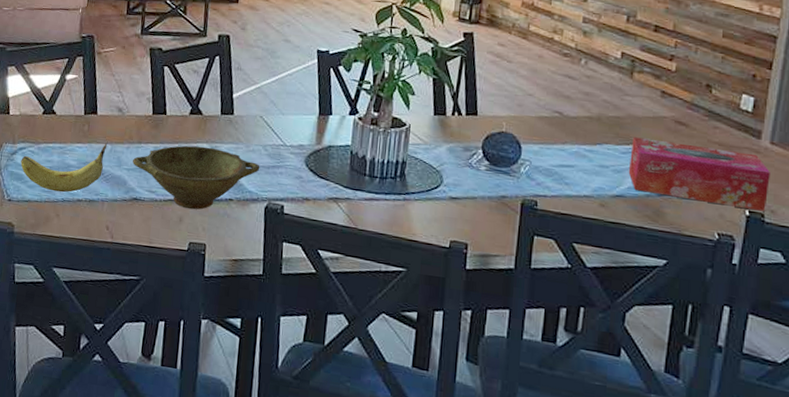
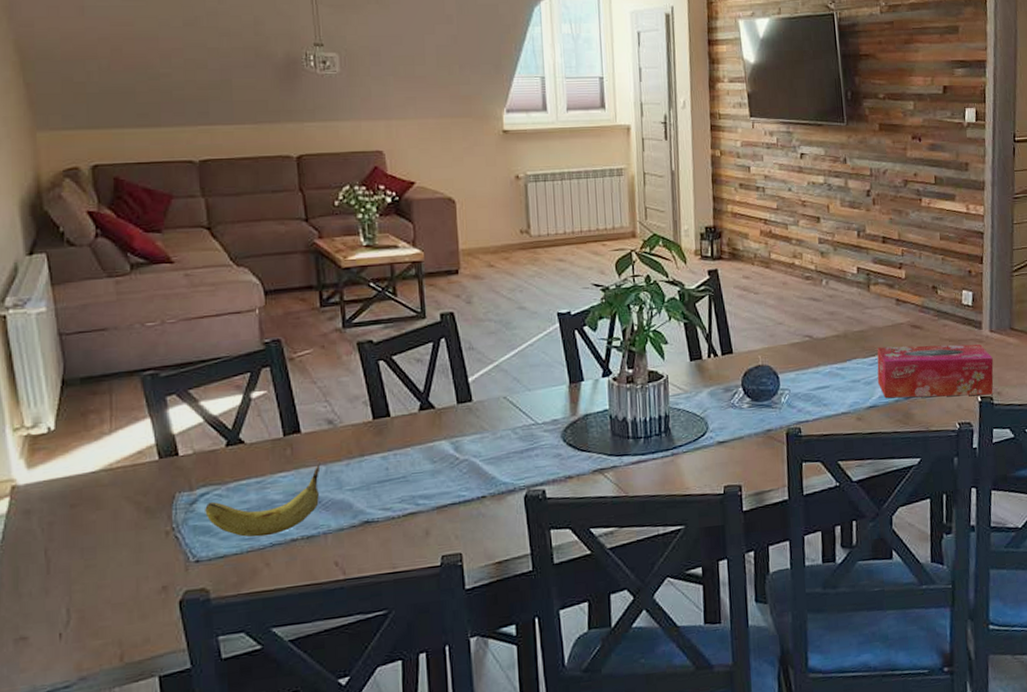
bowl: present [133,145,260,210] -> none [356,443,512,519]

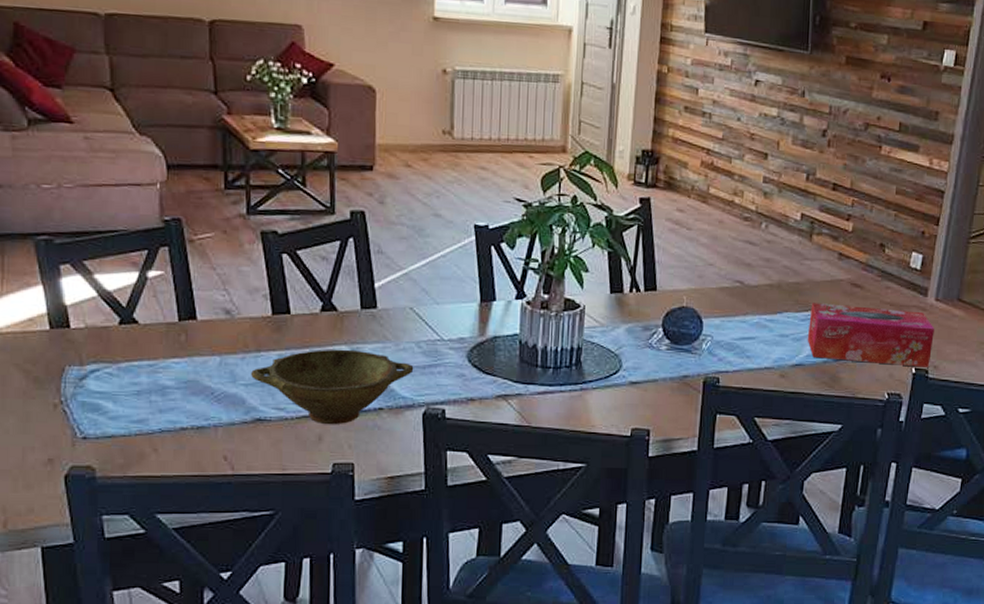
fruit: present [205,460,321,538] -> none [95,351,215,421]
bowl: none [356,443,512,519] -> present [251,349,414,425]

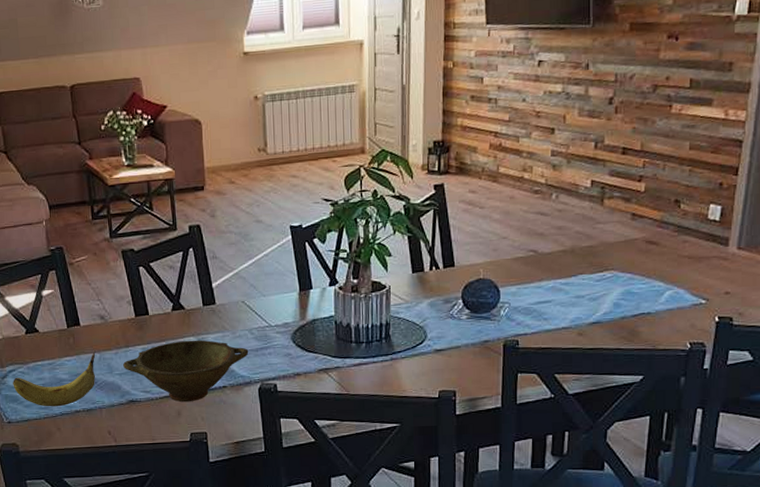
fruit: none [95,351,215,421] -> present [13,349,96,407]
tissue box: present [807,303,934,368] -> none [603,261,738,316]

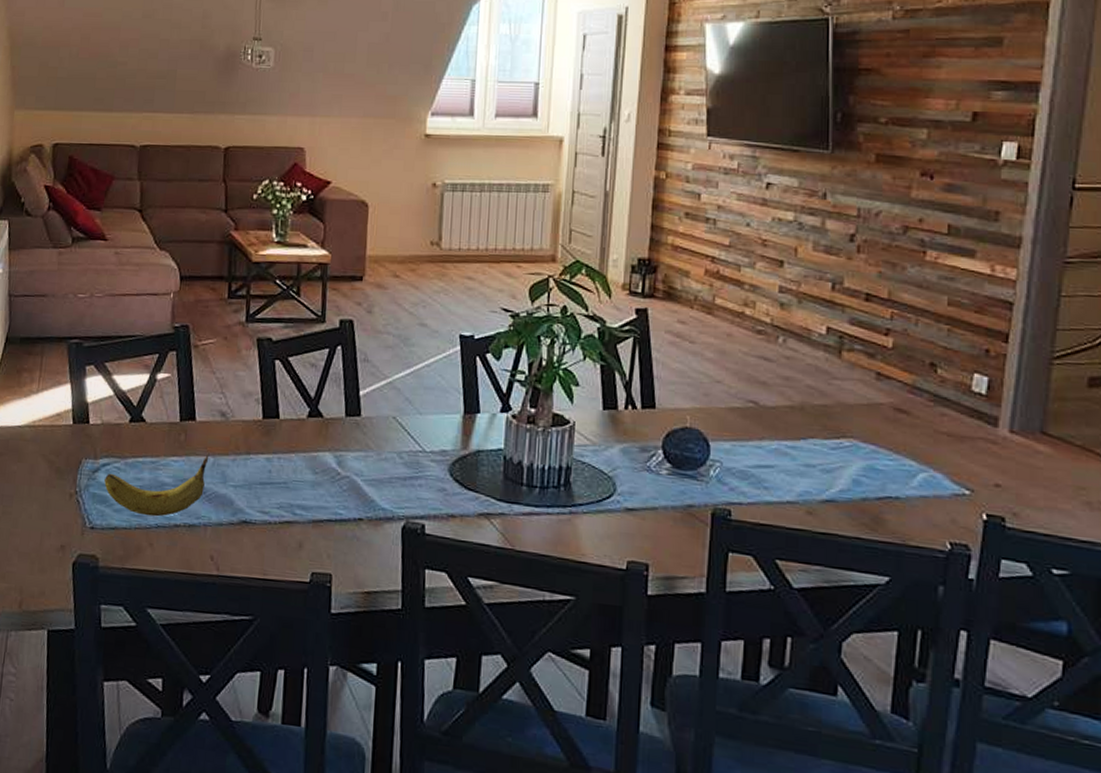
bowl: present [123,340,249,402] -> none [240,455,395,533]

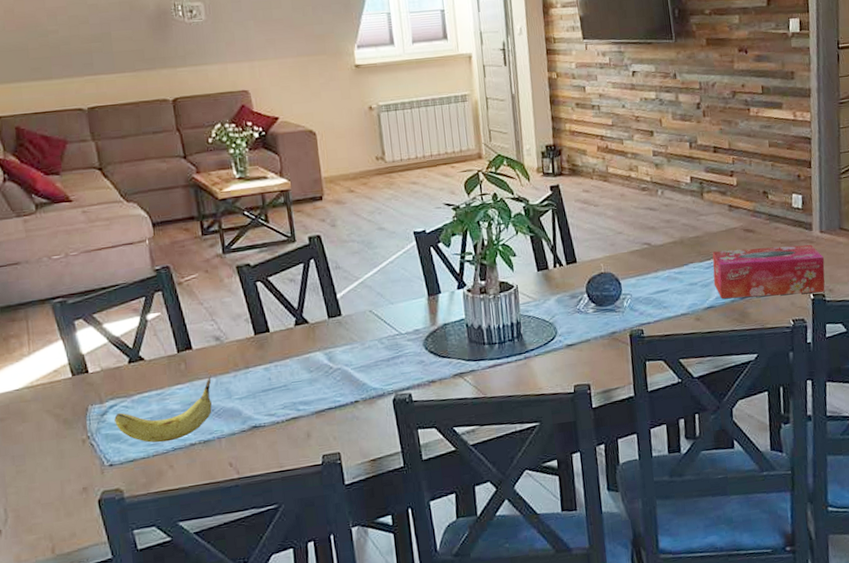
tissue box: none [839,429,1010,514] -> present [712,244,825,299]

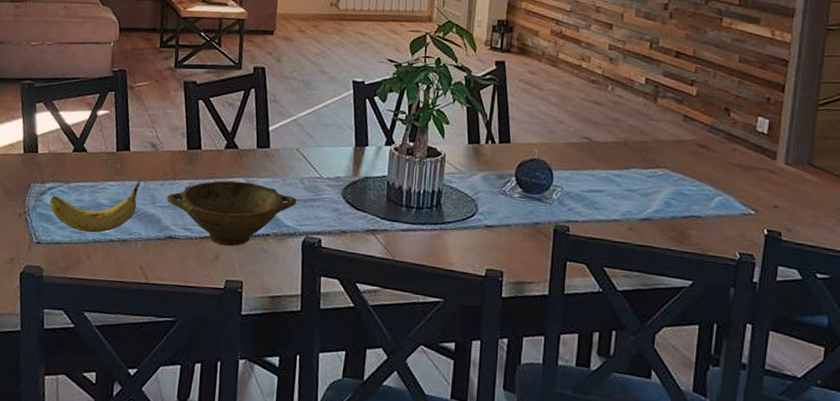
bowl: none [243,354,380,423] -> present [167,180,297,246]
tissue box: present [712,244,825,299] -> none [654,161,785,230]

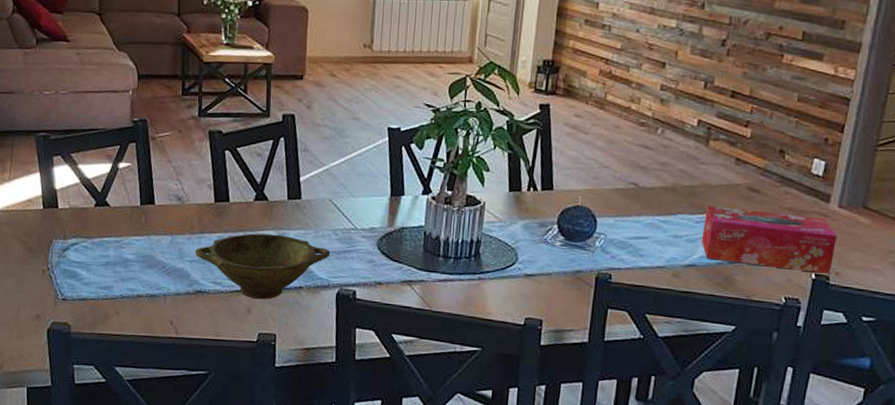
fruit: present [50,177,141,233] -> none [73,231,168,289]
tissue box: none [654,161,785,230] -> present [701,206,837,274]

